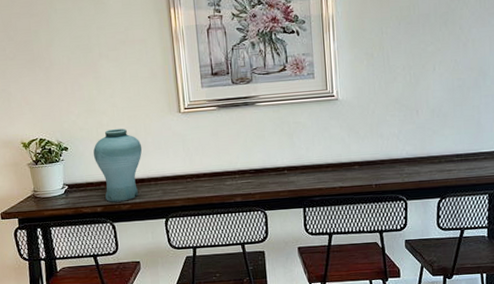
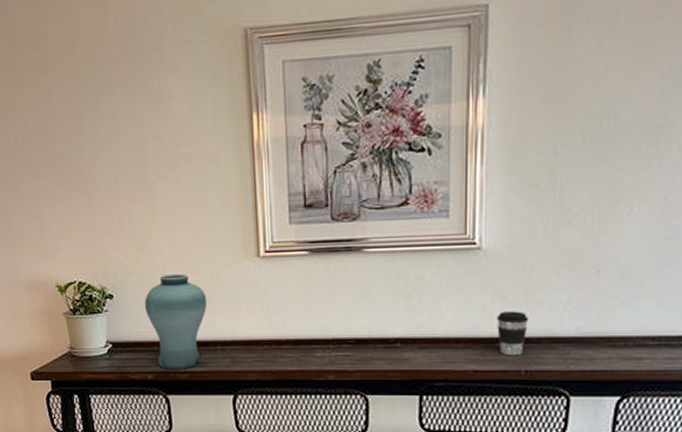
coffee cup: none [353,142,374,175] -> present [497,311,529,356]

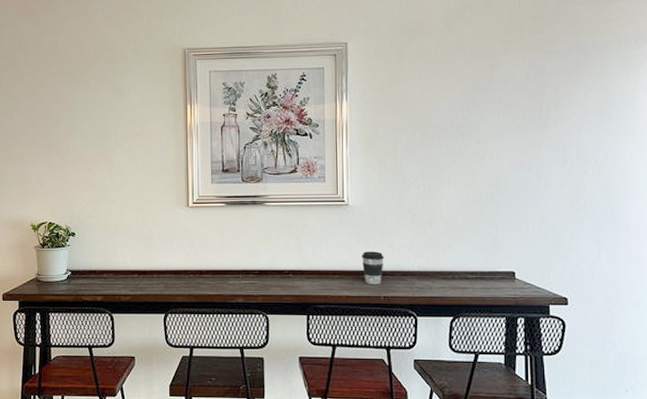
vase: present [144,274,208,369] -> none [99,218,148,292]

